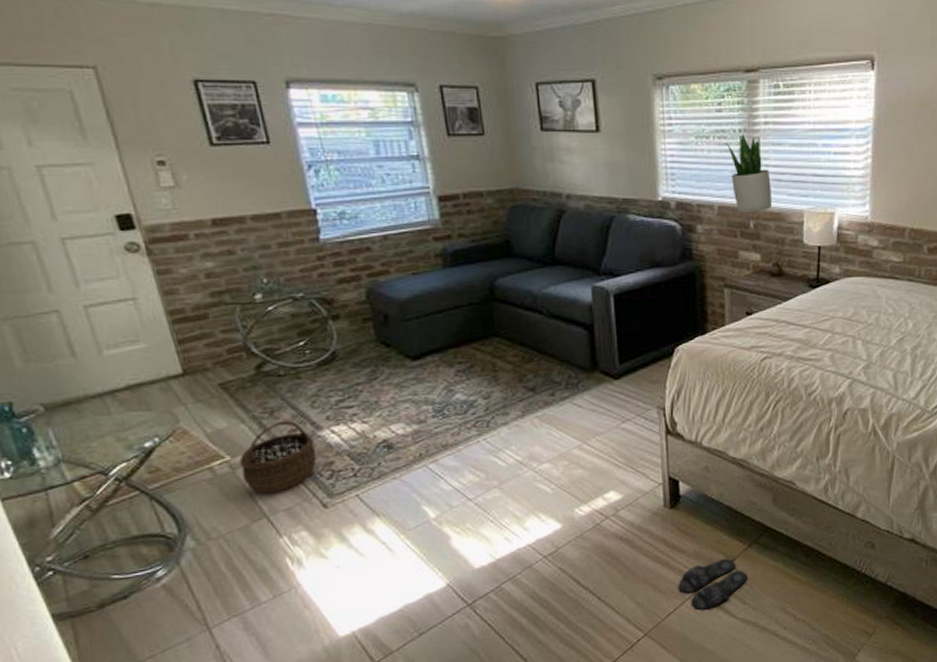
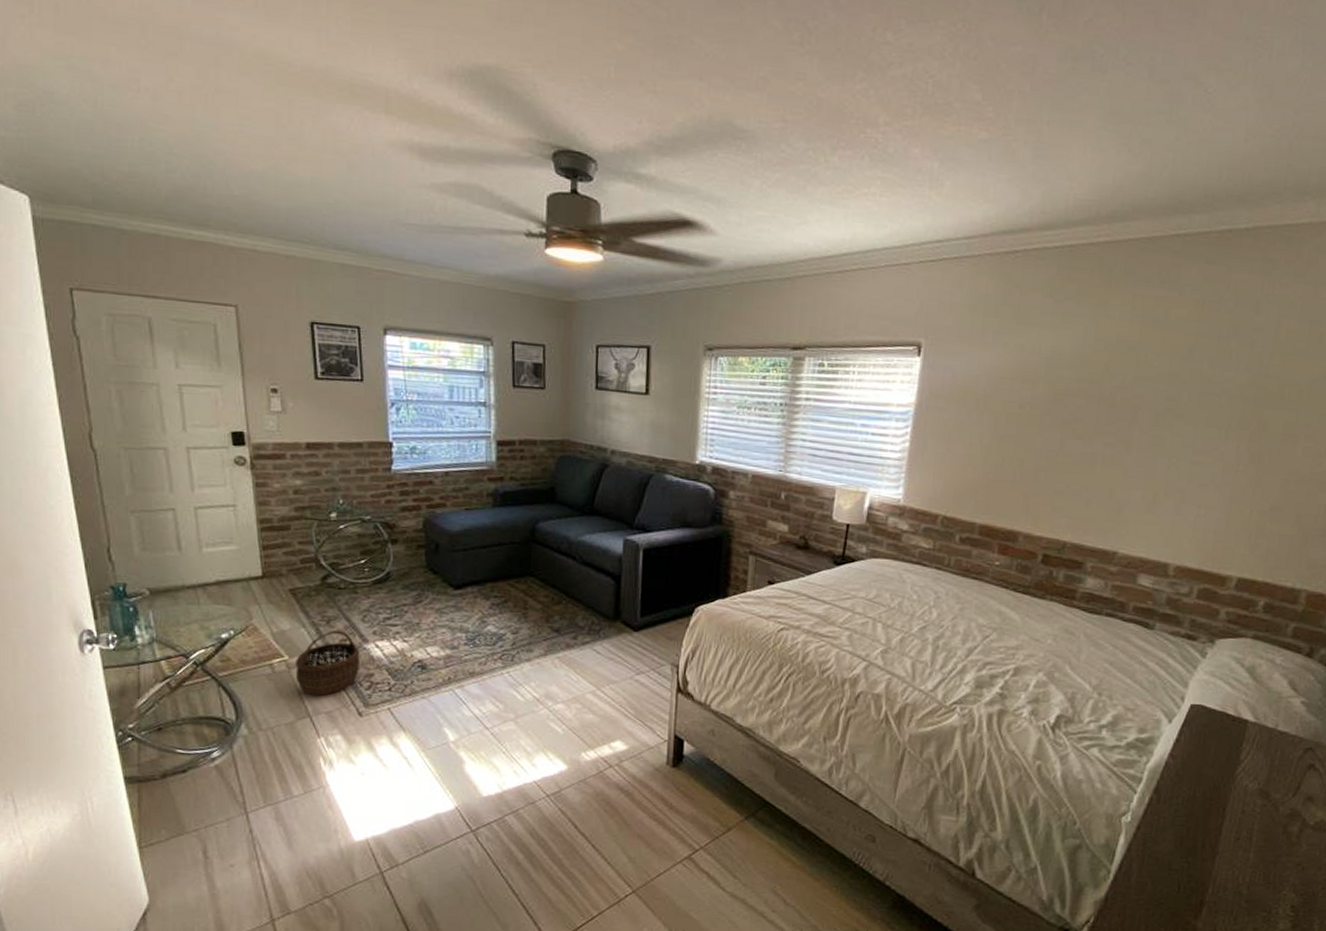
slippers: present [678,558,747,610] -> none [670,826,741,877]
planter: present [726,134,773,213] -> none [767,407,806,485]

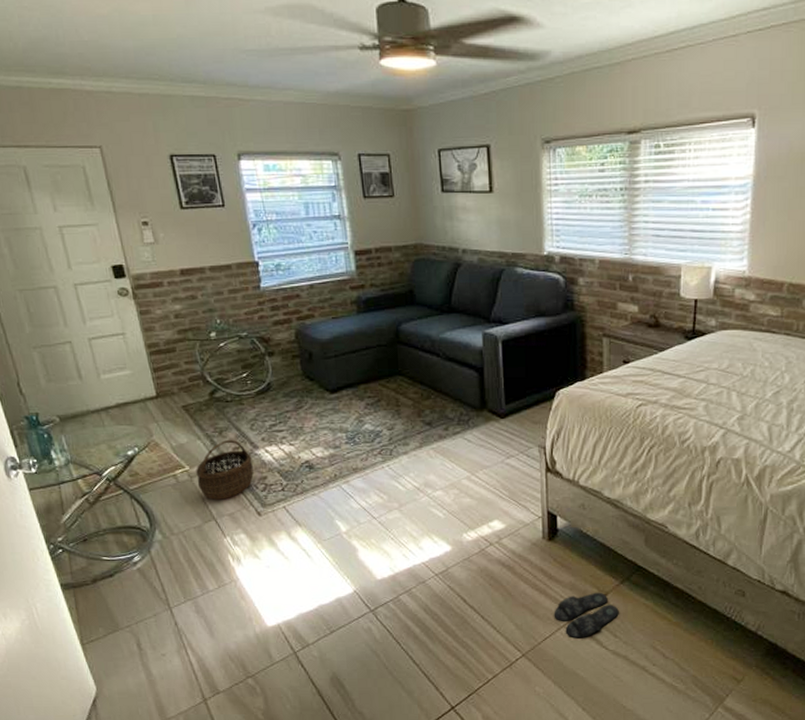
slippers: none [670,826,741,877] -> present [554,592,619,638]

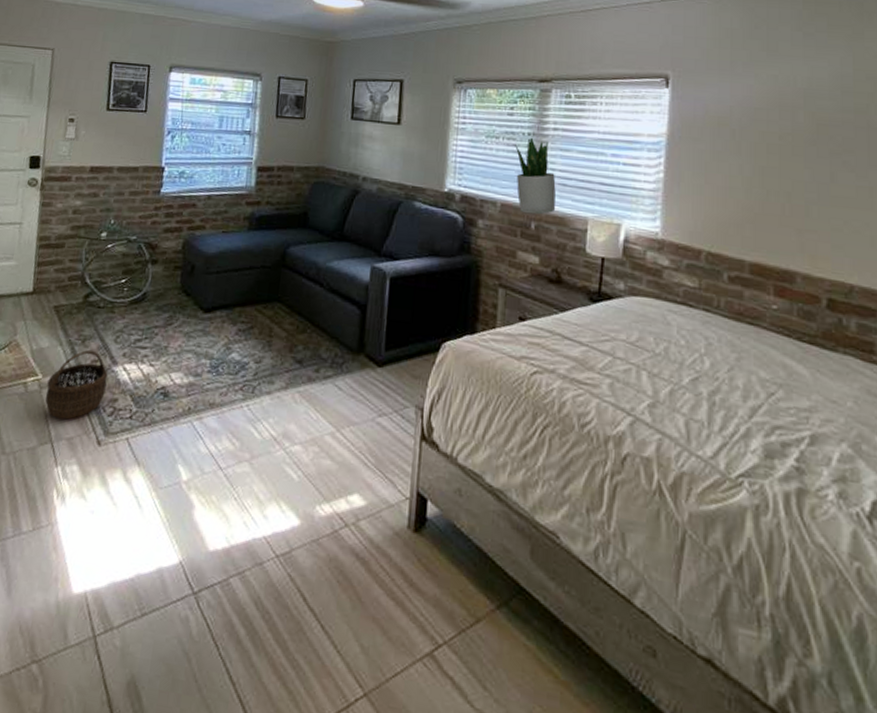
slippers: present [554,592,619,638] -> none [409,615,492,684]
planter: none [608,192,651,267] -> present [515,137,556,215]

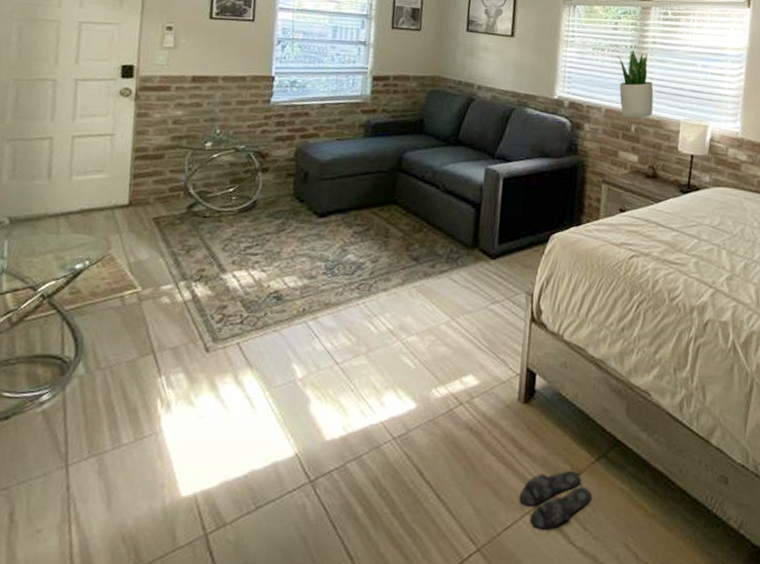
wicker basket: present [45,349,108,420] -> none [145,259,216,330]
slippers: none [409,615,492,684] -> present [519,470,592,530]

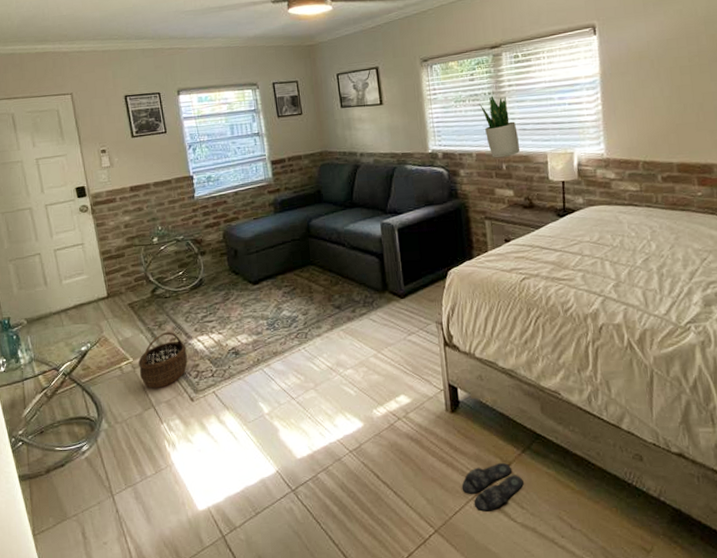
wicker basket: none [145,259,216,330] -> present [138,331,188,388]

